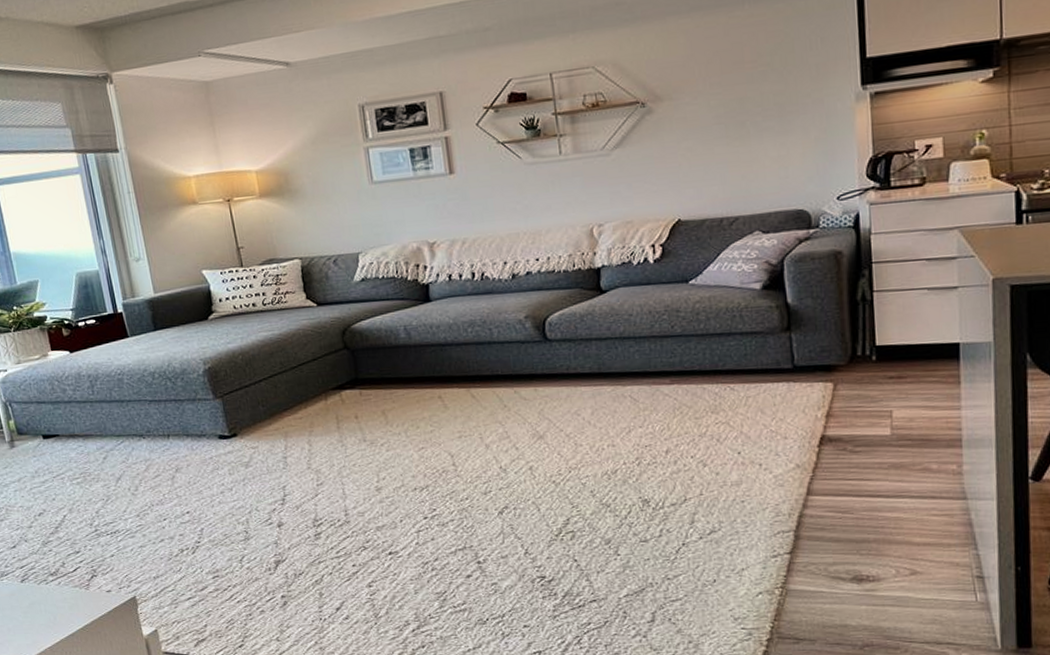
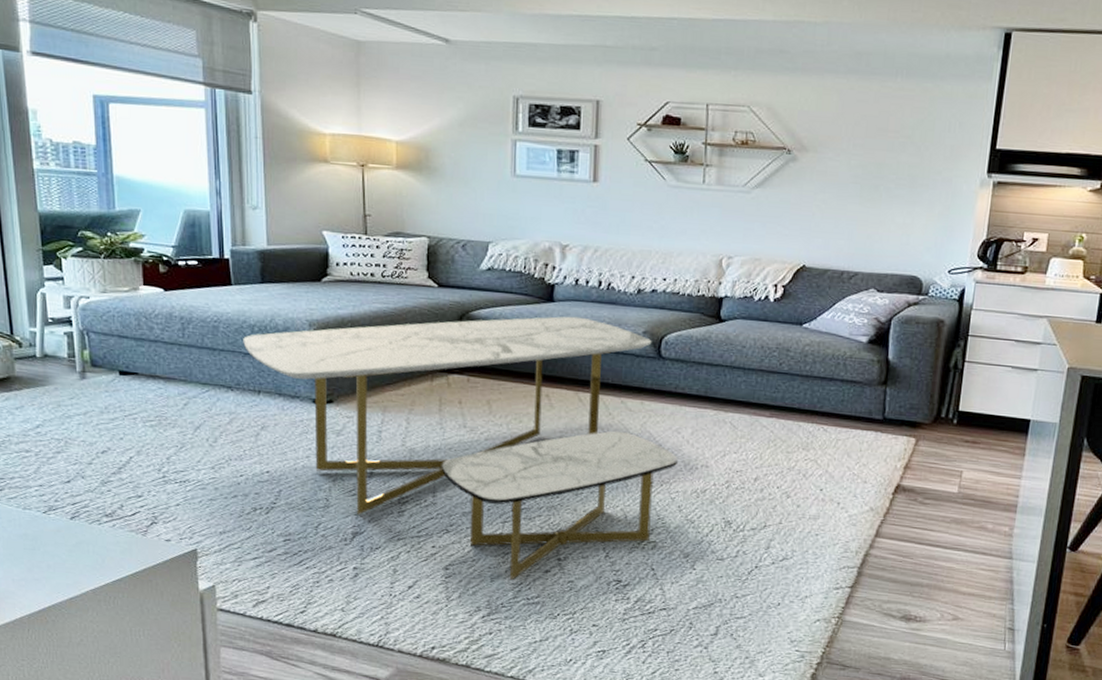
coffee table: none [146,312,582,589] -> present [243,316,678,580]

